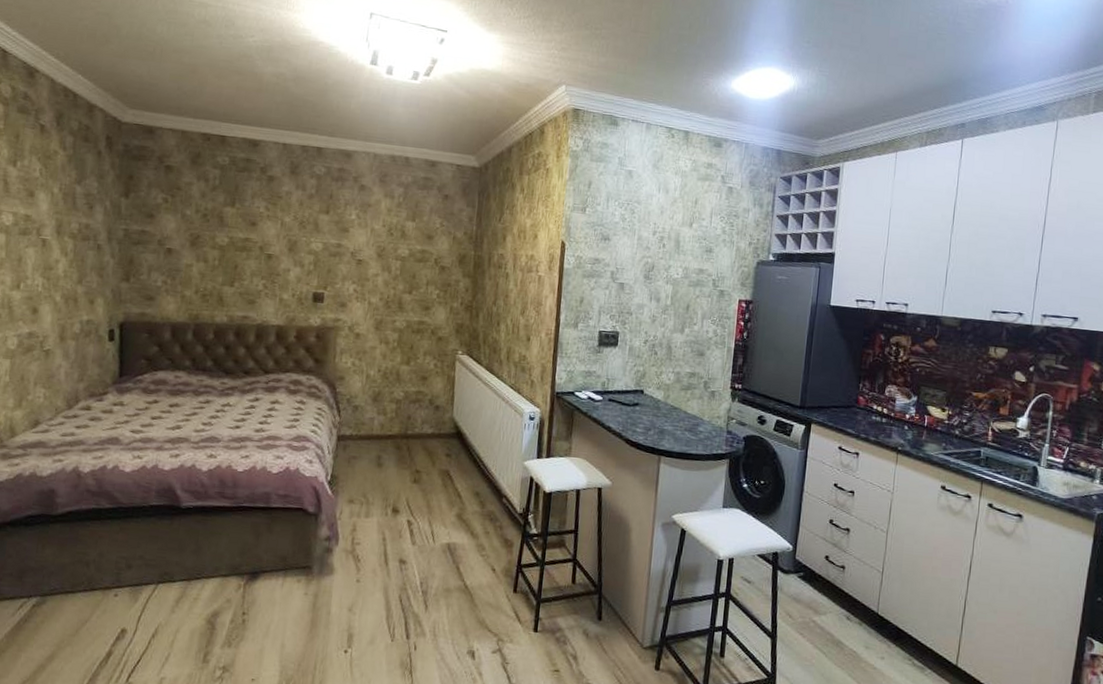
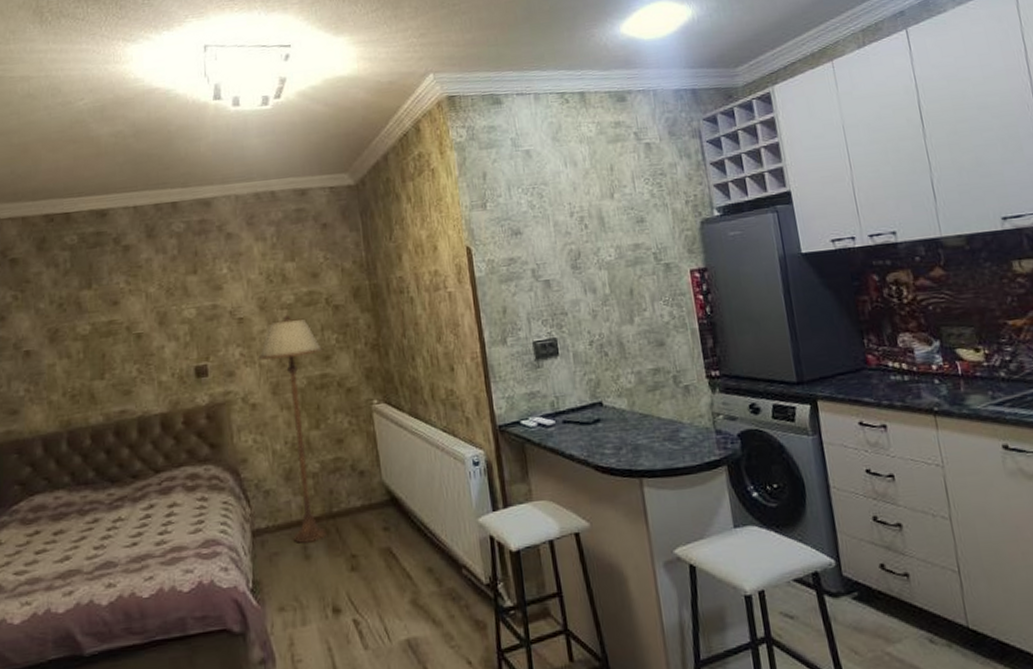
floor lamp: none [369,266,425,454] -> present [258,315,327,543]

